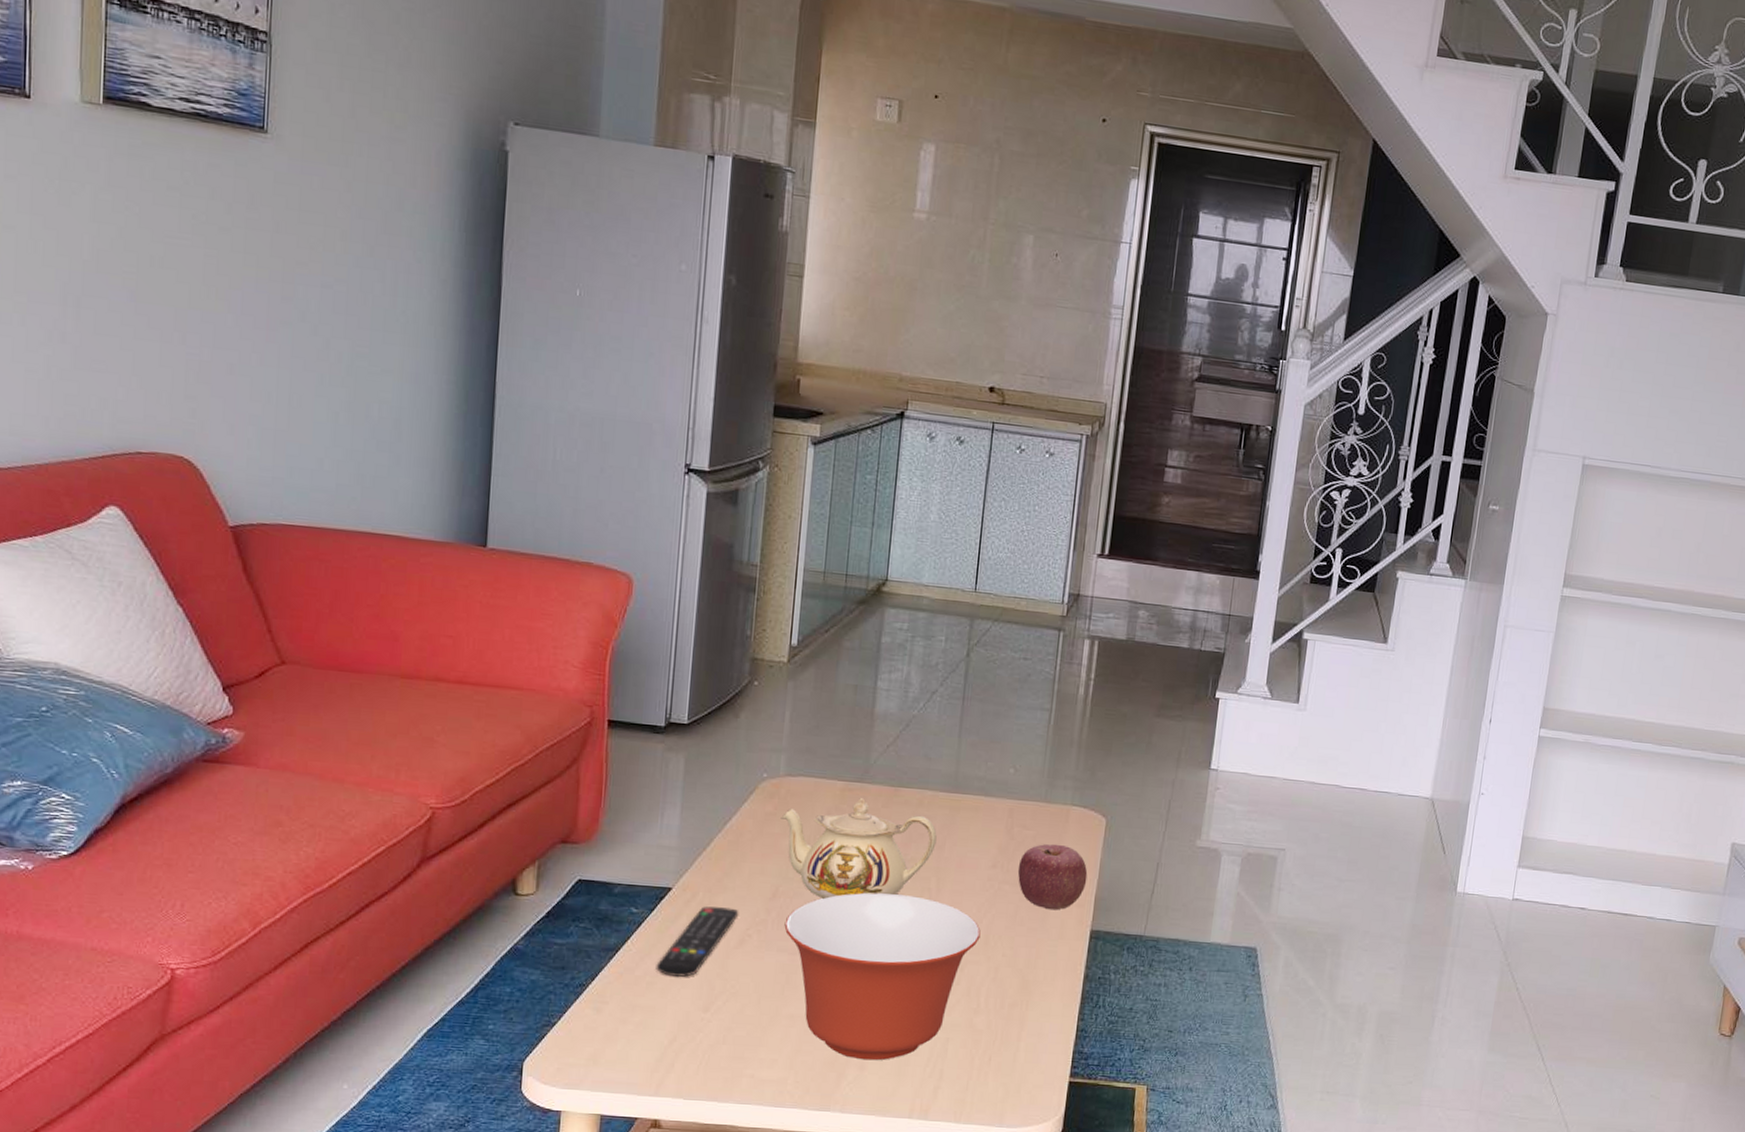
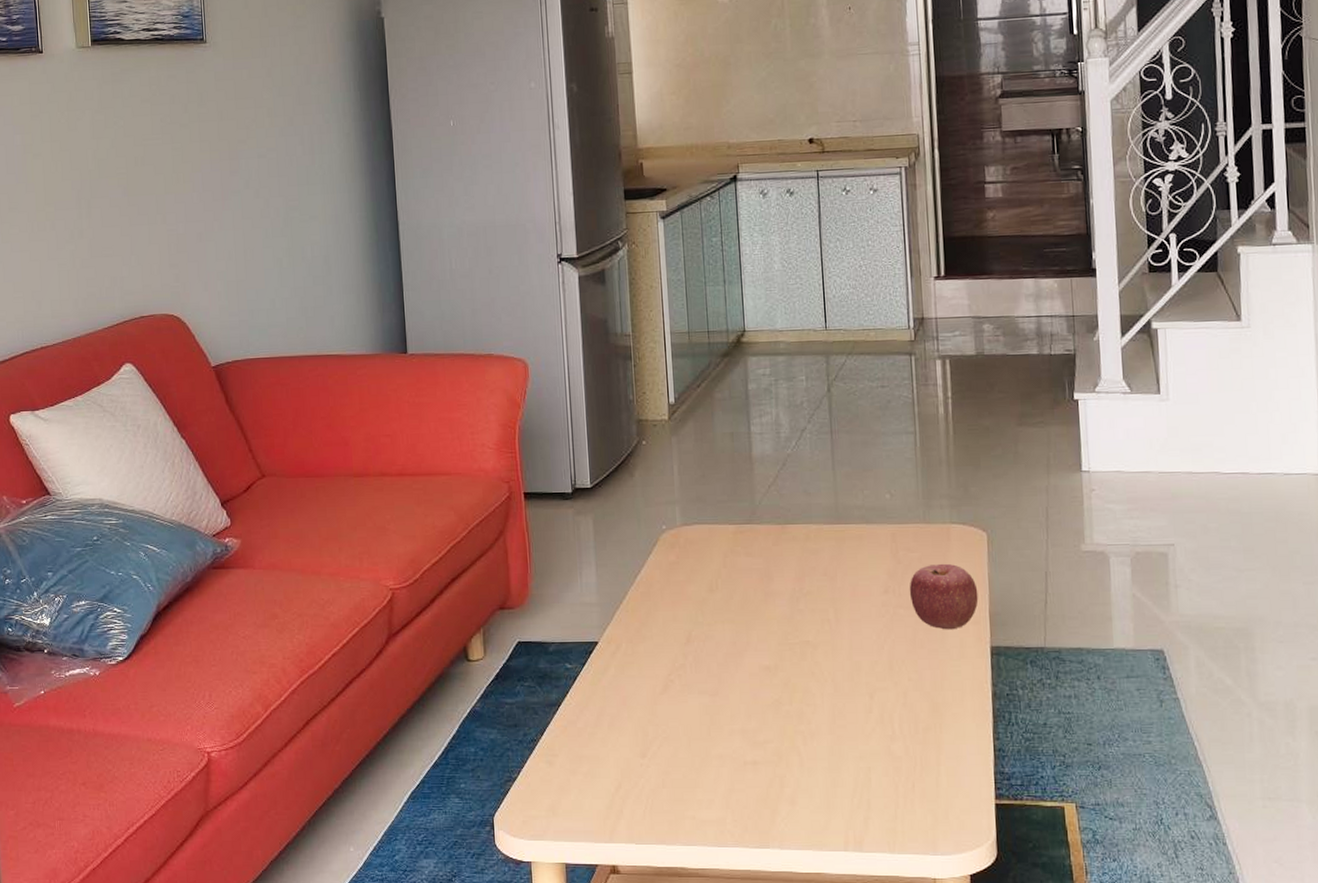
remote control: present [656,906,739,978] -> none [594,656,660,727]
teapot: present [780,798,937,900] -> none [683,539,828,640]
mixing bowl: present [784,892,981,1061] -> none [701,628,884,795]

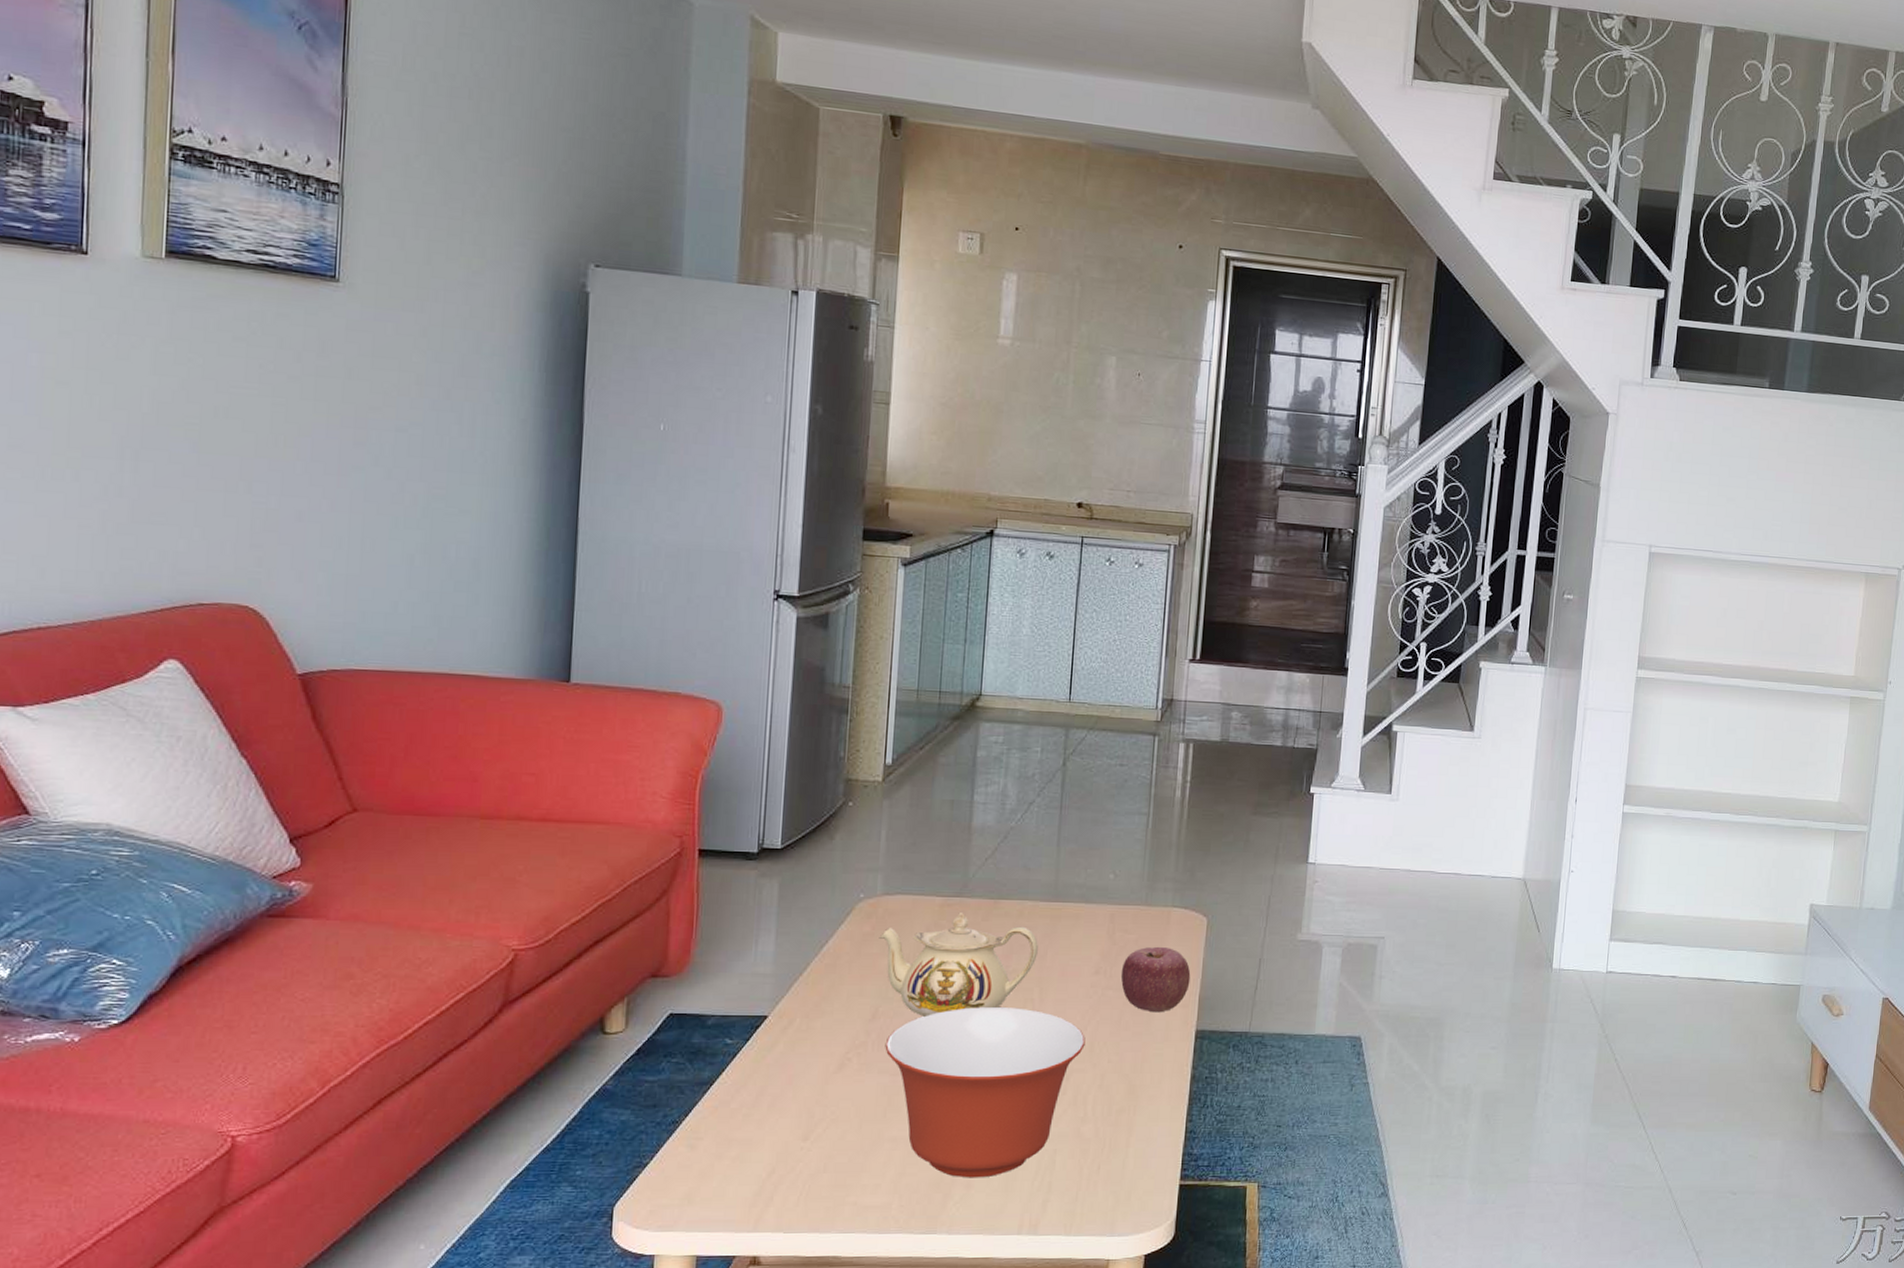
teapot: none [683,539,828,640] -> present [879,913,1038,1018]
mixing bowl: none [701,628,884,795] -> present [885,1007,1086,1178]

